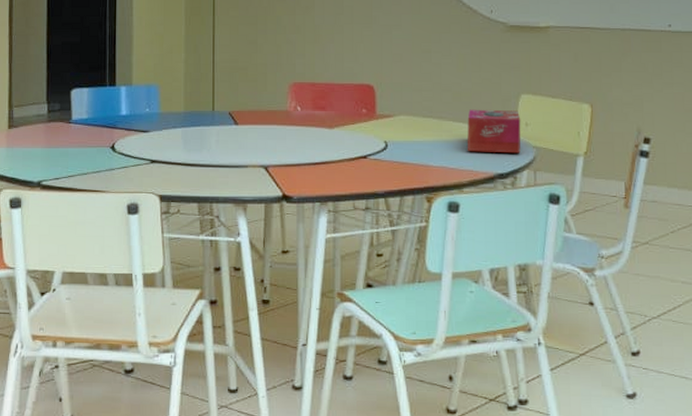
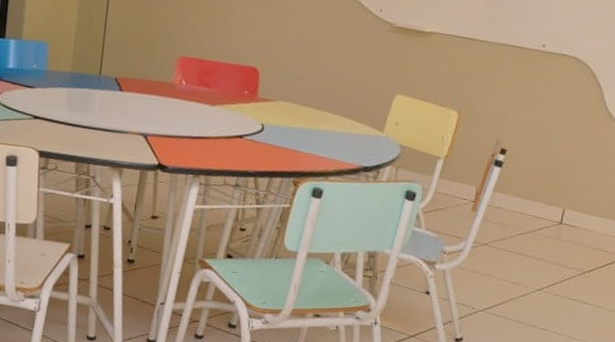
tissue box: present [467,109,521,154] -> none [337,103,392,150]

